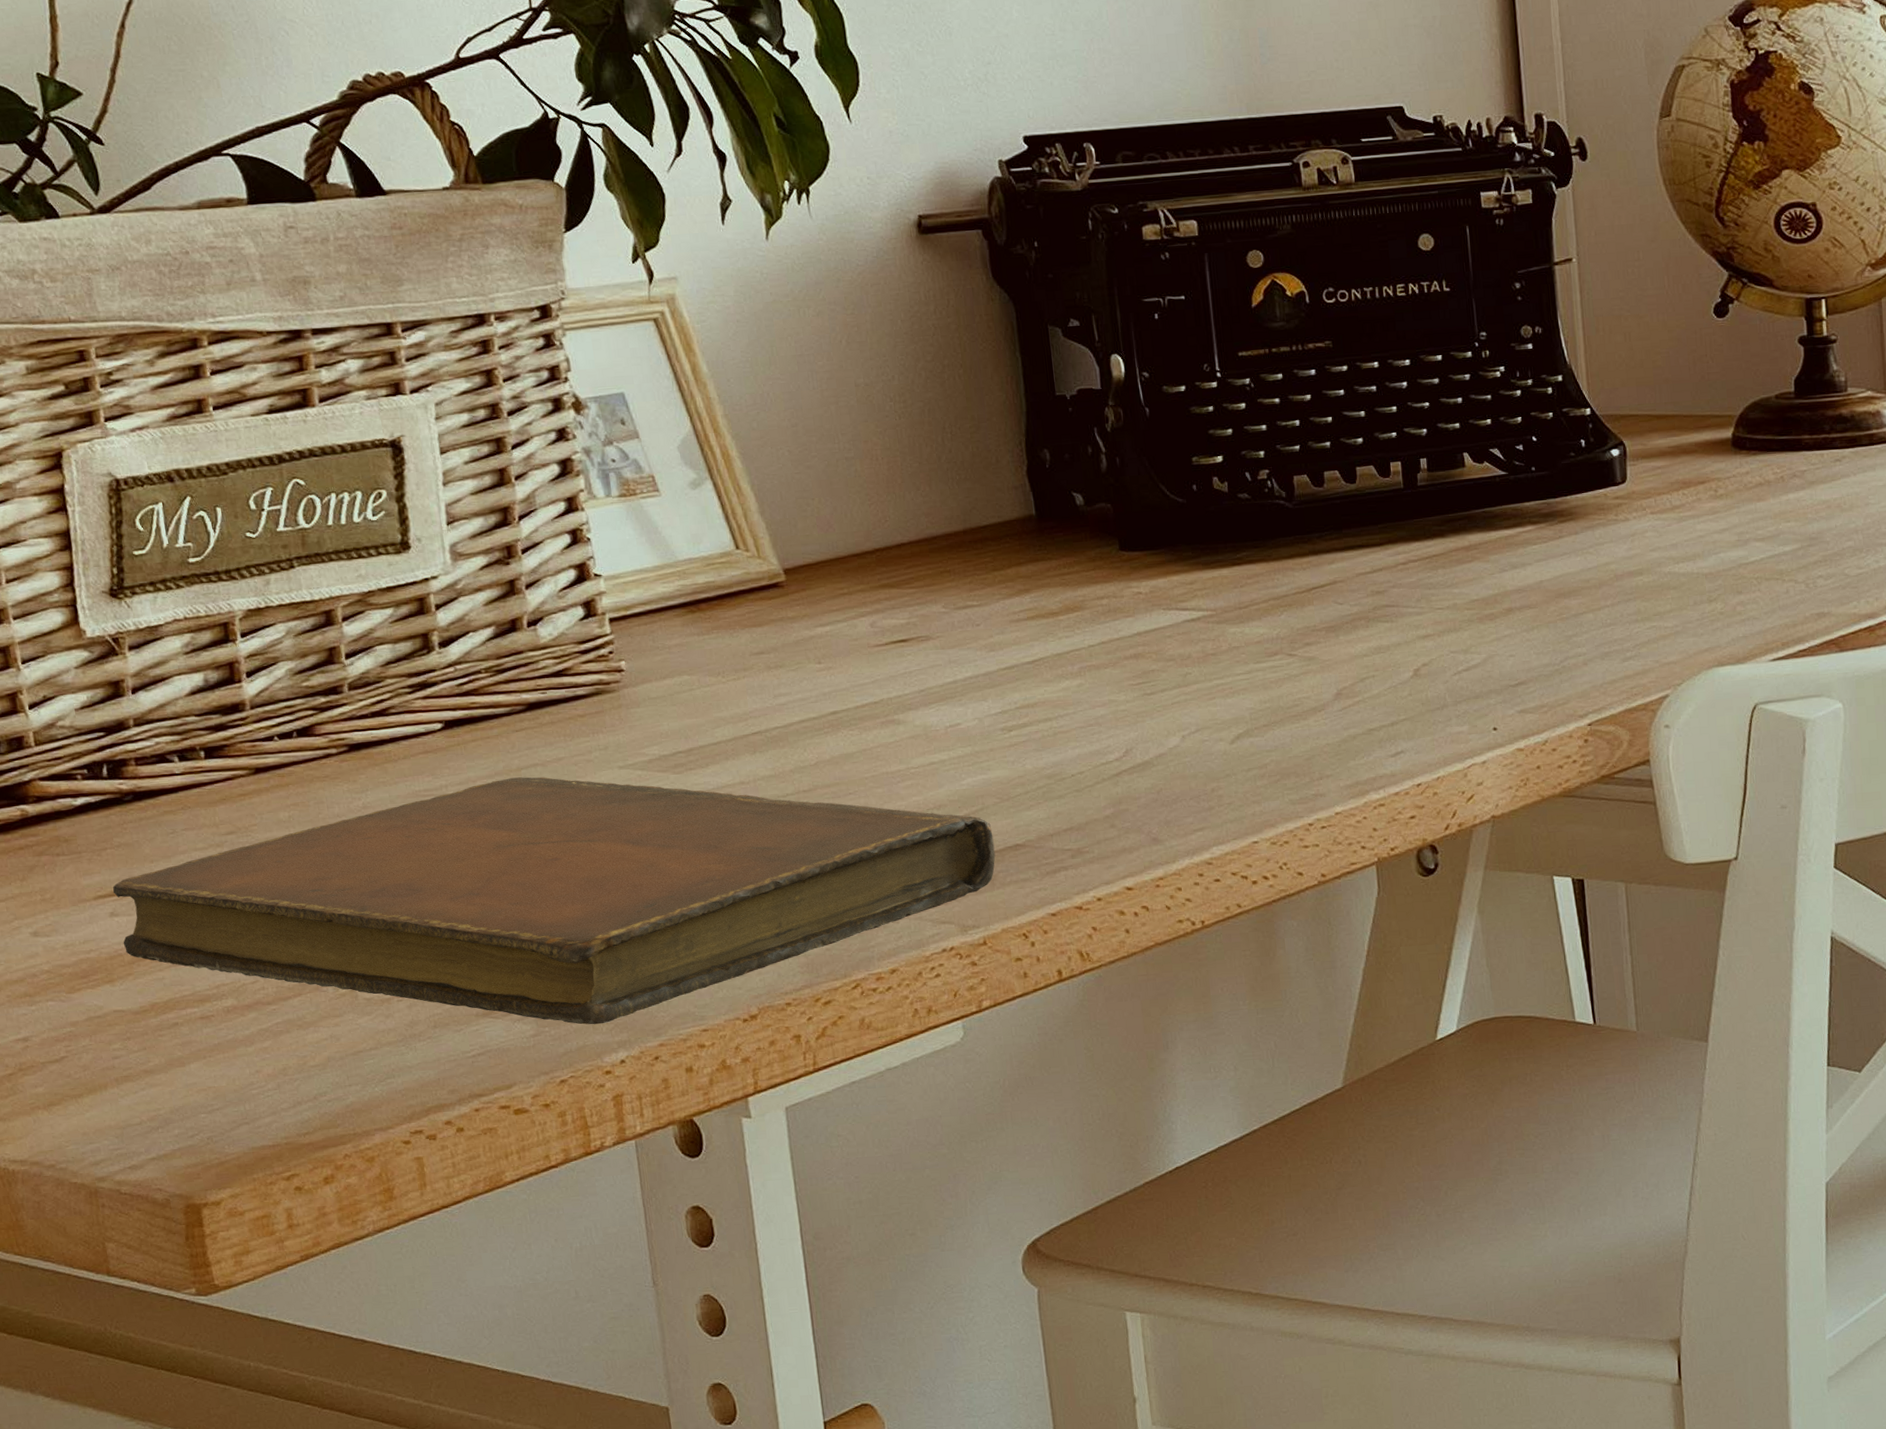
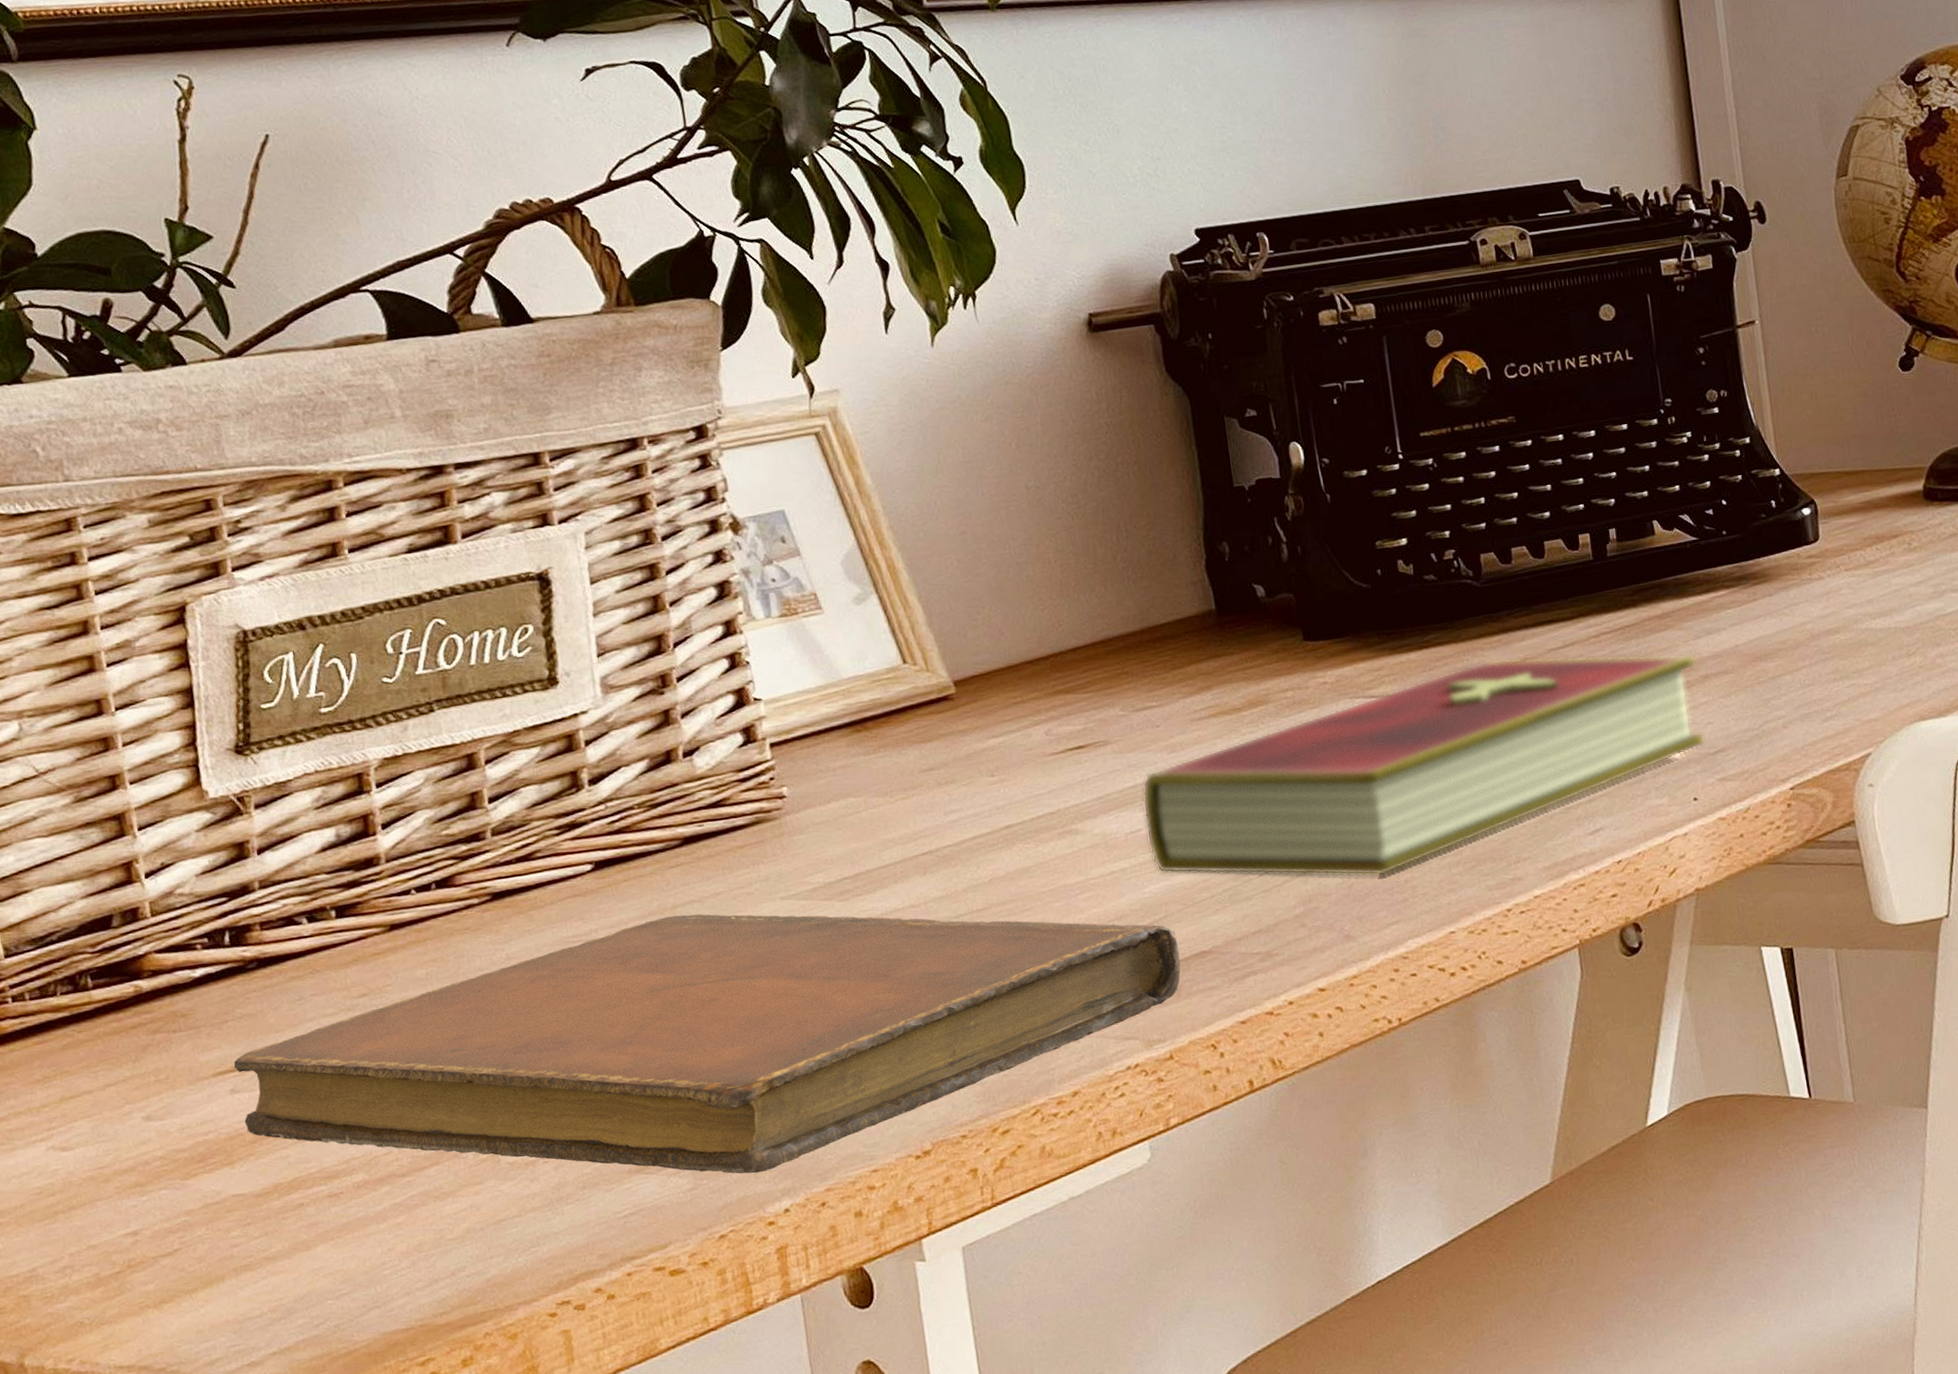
hardcover book: none [961,579,1507,783] -> present [1142,654,1706,876]

